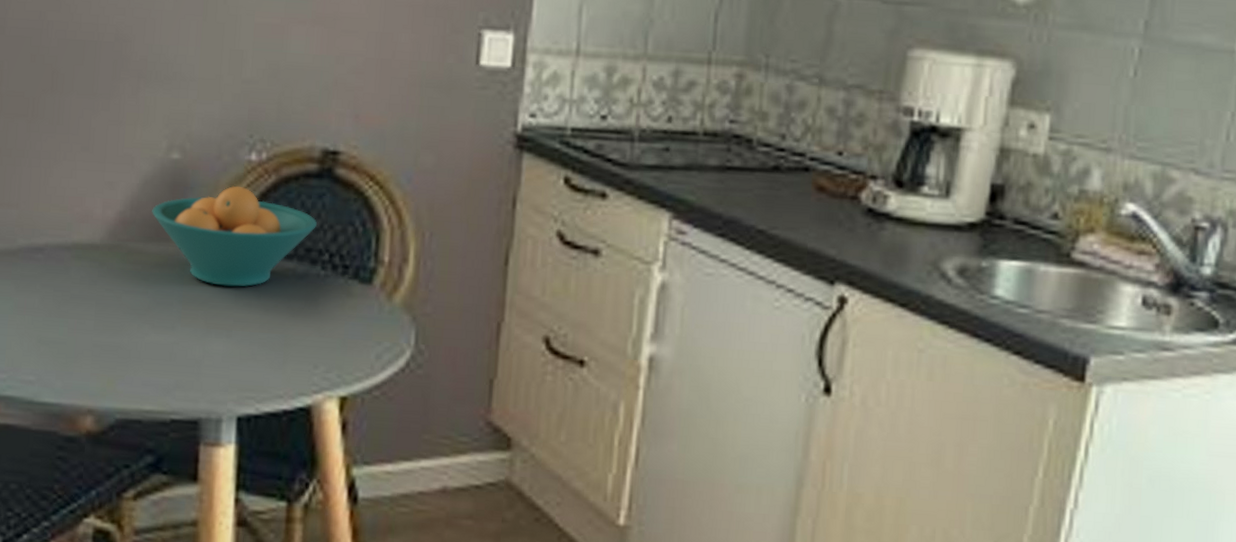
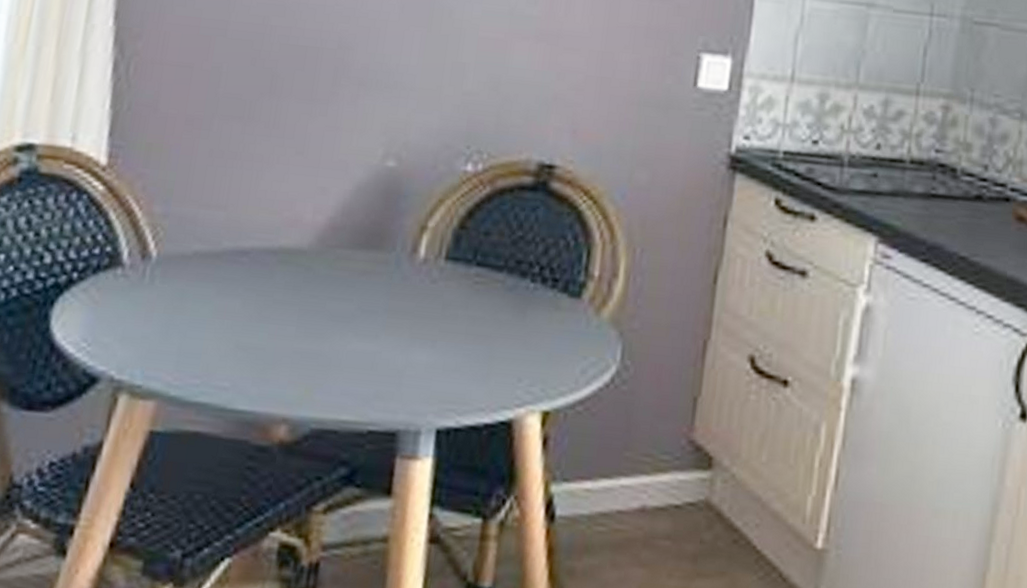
fruit bowl: present [152,185,317,287] -> none [363,195,529,297]

